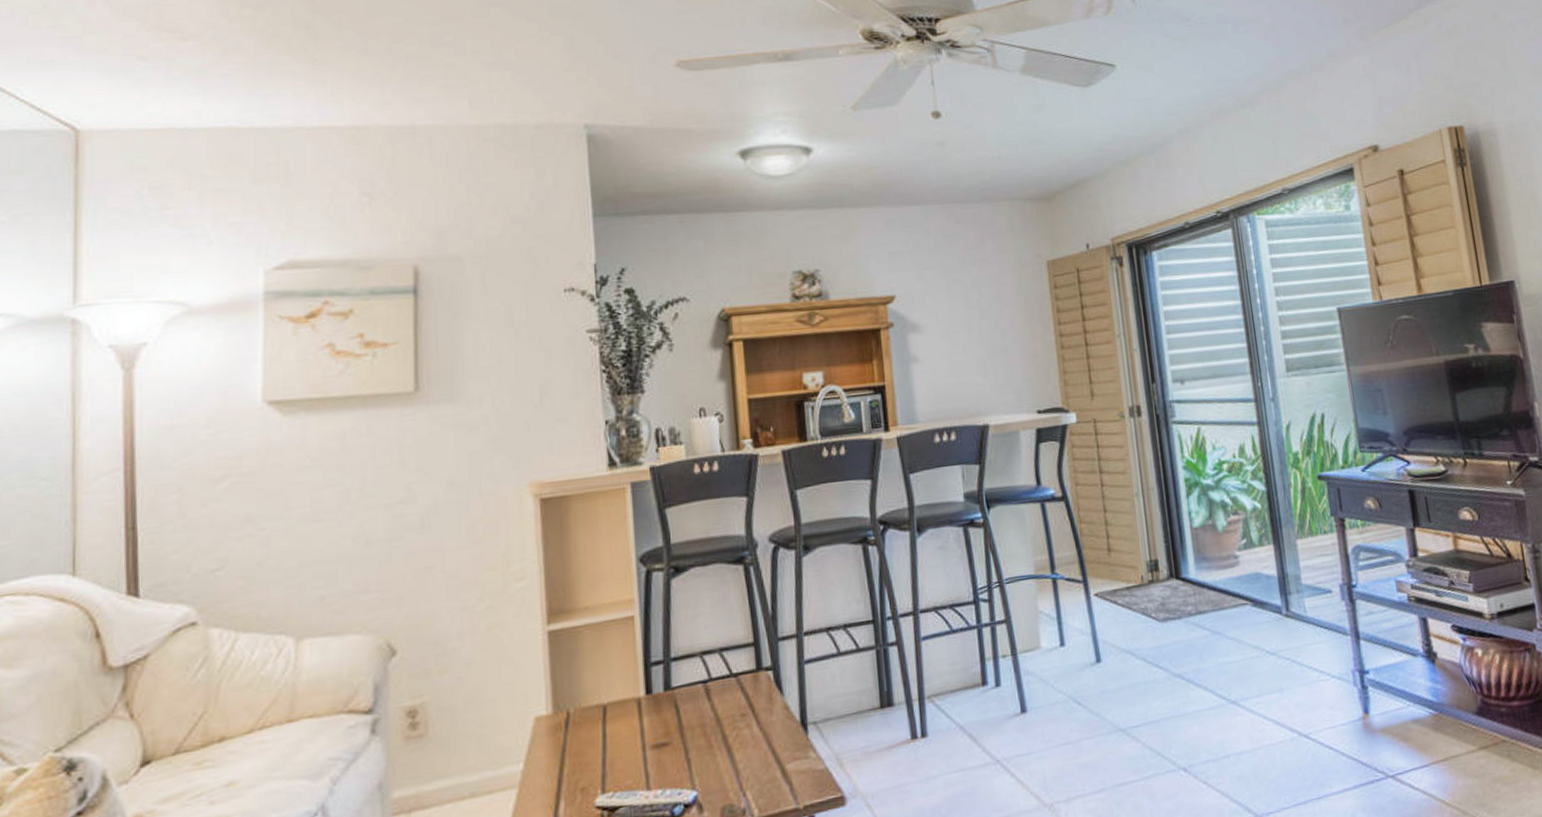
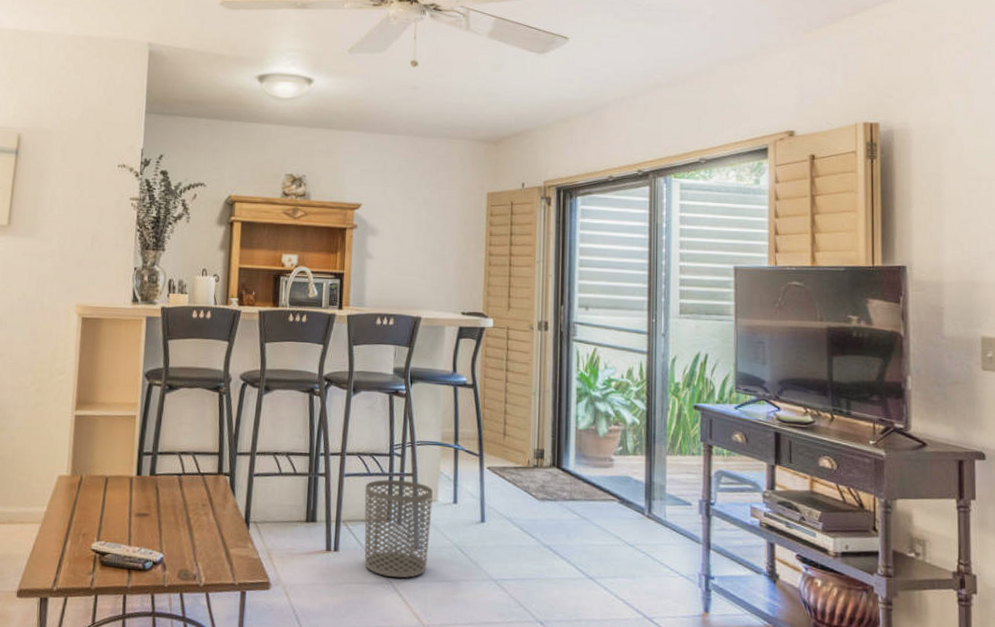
waste bin: none [949,629,1040,756] -> present [364,479,433,578]

